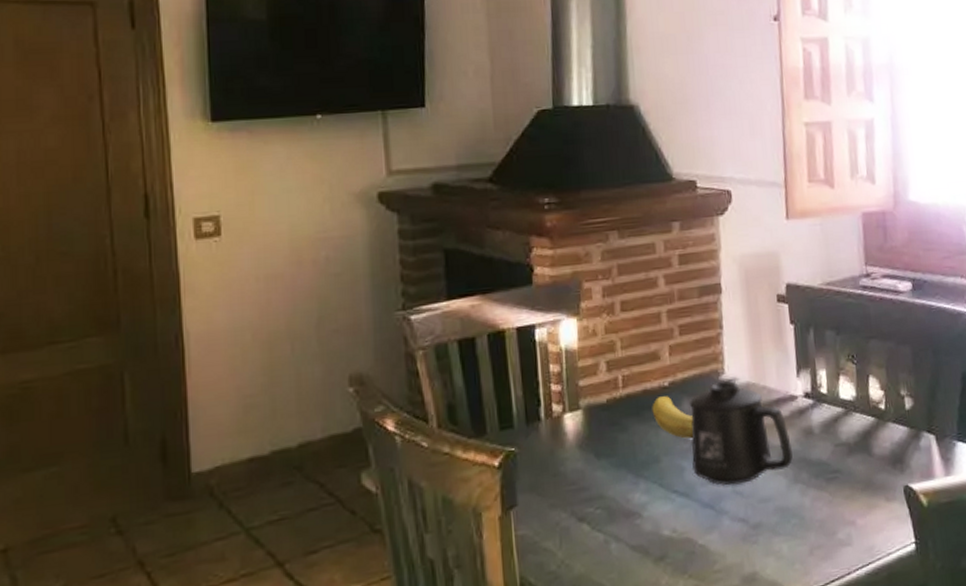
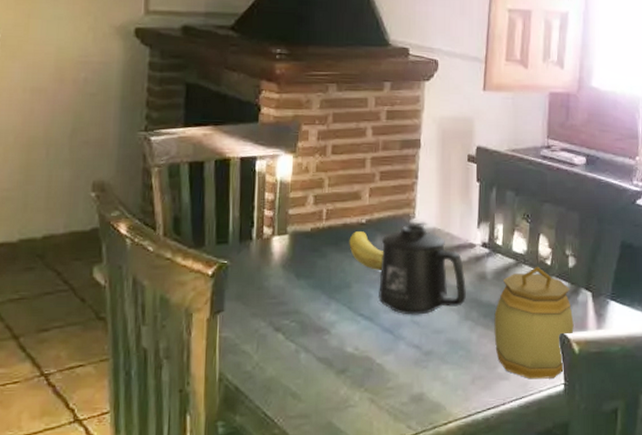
jar: none [827,412,920,542] -> present [494,266,574,379]

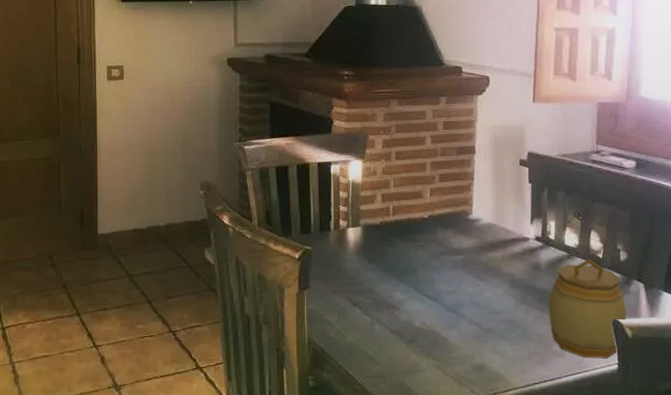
fruit: present [349,231,383,270] -> none [414,225,444,258]
mug: present [377,225,466,315] -> none [440,220,521,298]

